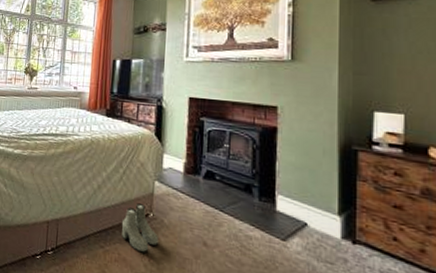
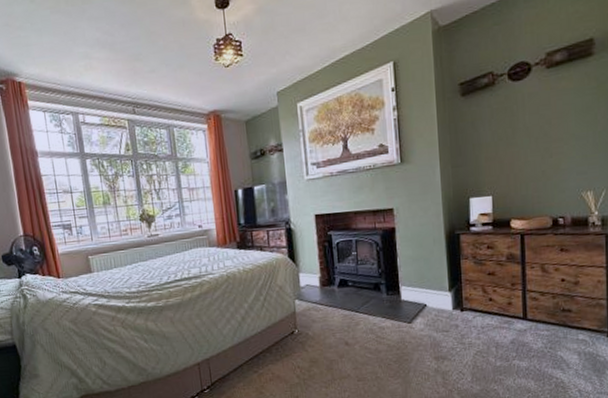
boots: present [121,203,158,253] -> none [270,324,306,367]

